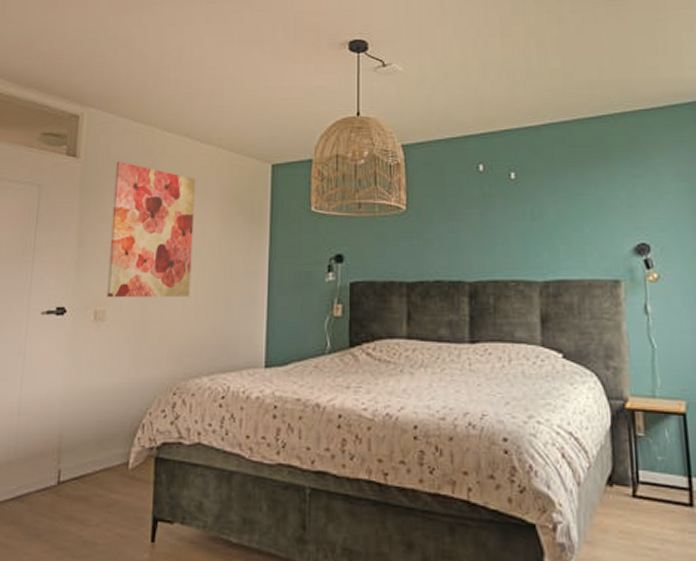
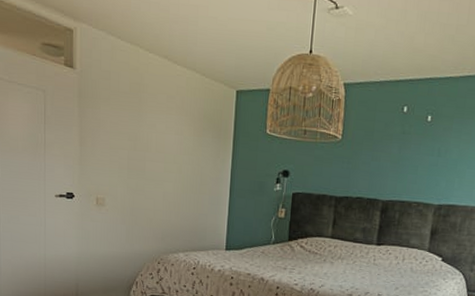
wall art: present [107,161,196,298] -> none [105,75,174,193]

